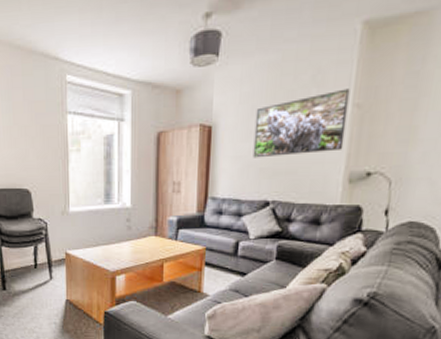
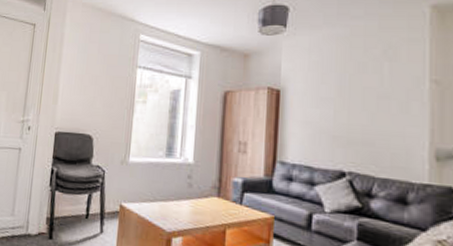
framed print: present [252,88,350,158] -> none [324,65,425,126]

